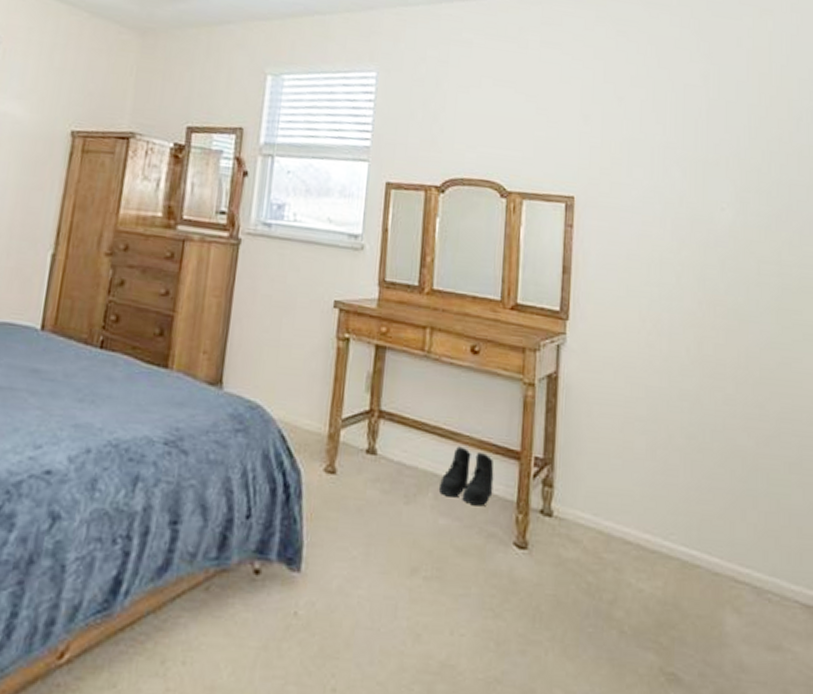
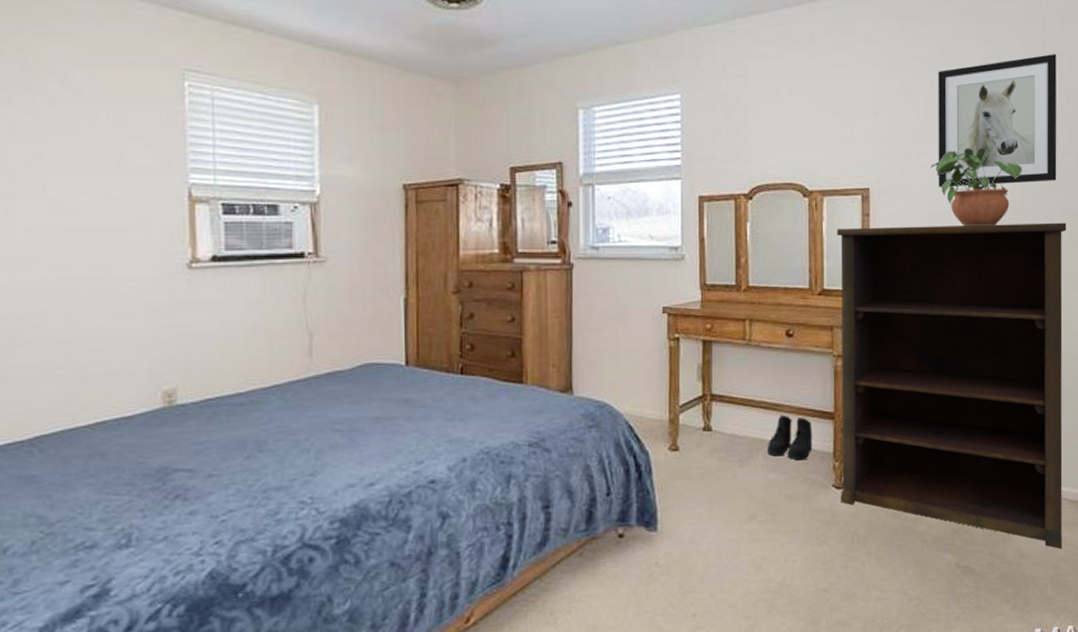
shelving unit: none [522,237,796,669] -> present [837,222,1067,550]
potted plant: none [643,160,746,256] -> present [930,143,1023,227]
wall art: none [650,77,785,215] -> present [938,54,1057,188]

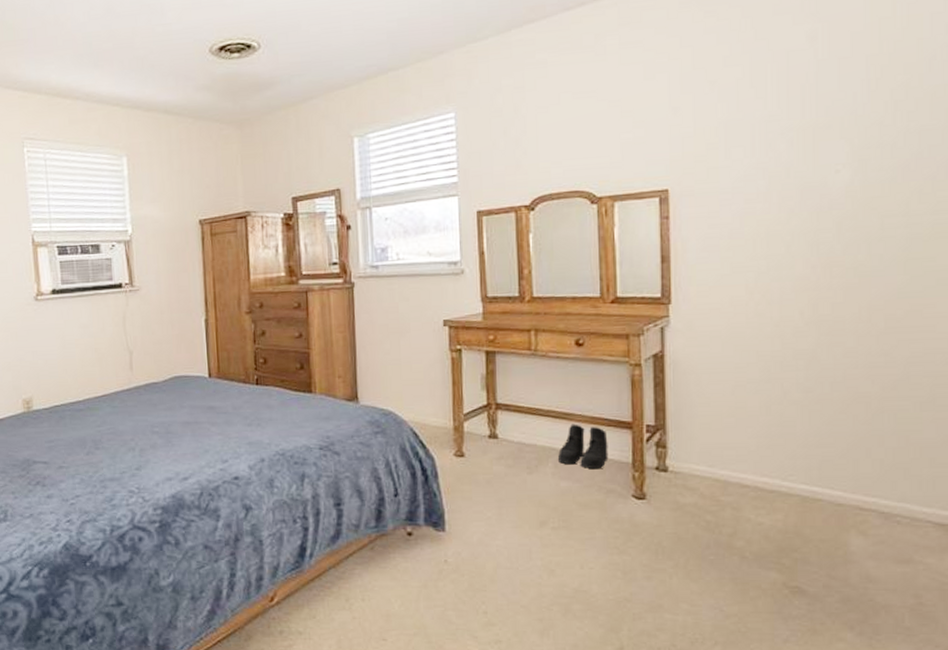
shelving unit: present [837,222,1067,550] -> none [631,210,928,577]
potted plant: present [930,143,1023,227] -> none [743,131,866,223]
wall art: present [938,54,1057,188] -> none [751,17,913,182]

